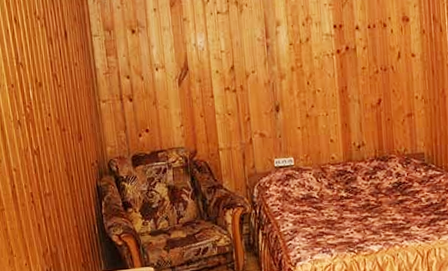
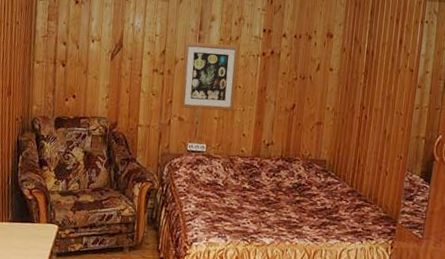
wall art: none [253,47,317,123] -> present [181,41,239,111]

